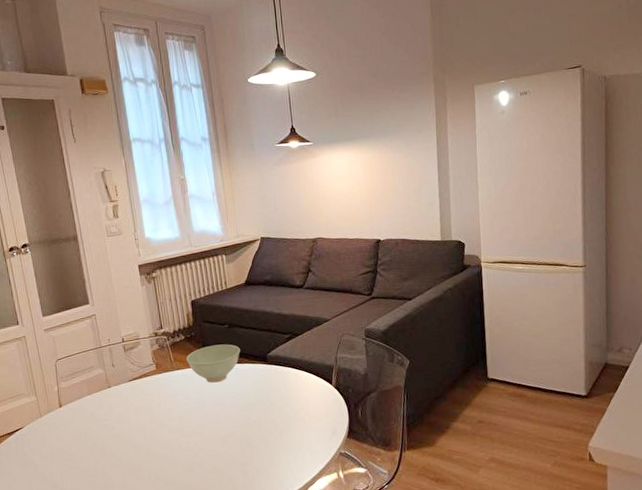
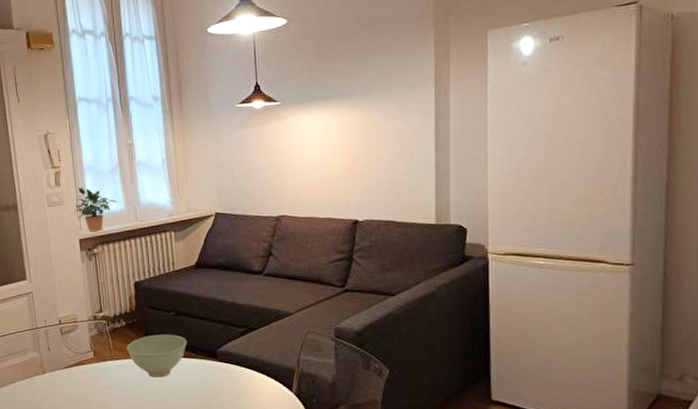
potted plant: none [133,218,173,258] -> present [75,187,117,232]

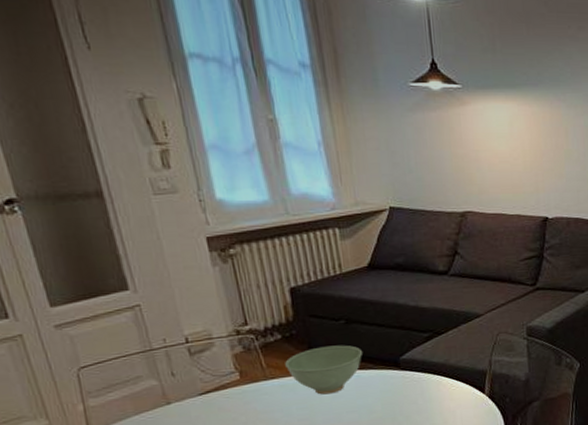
potted plant: present [75,187,117,232] -> none [196,171,258,229]

